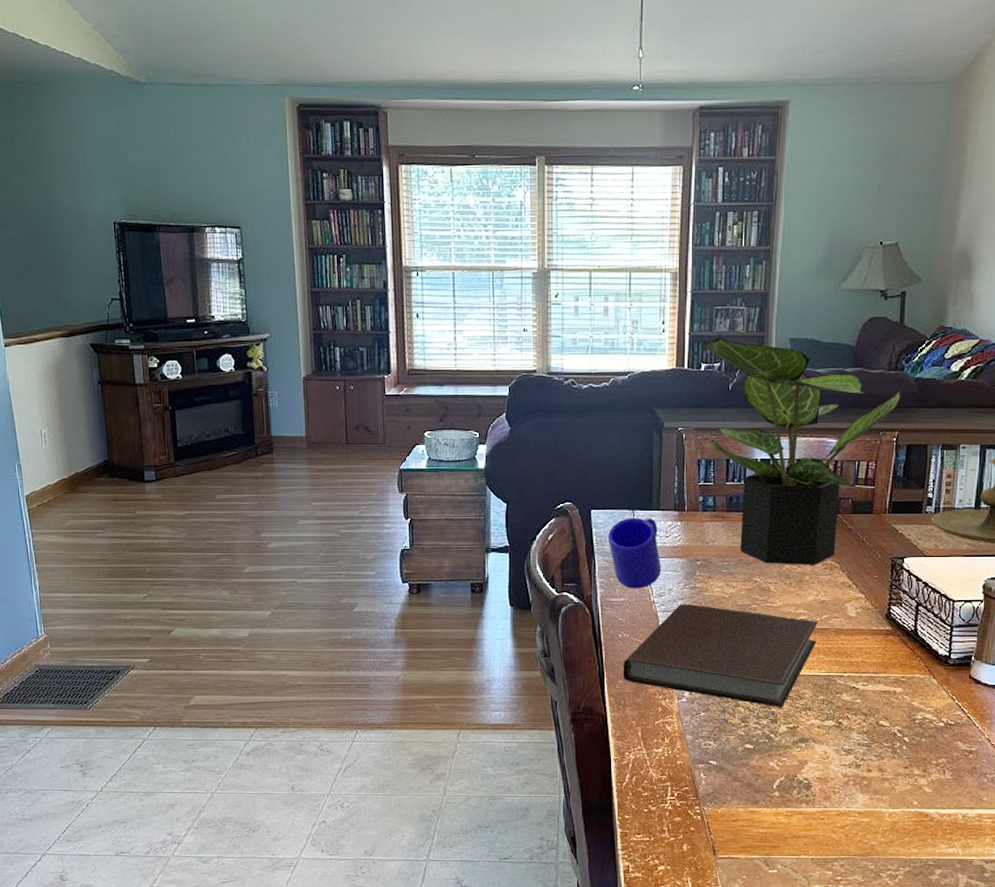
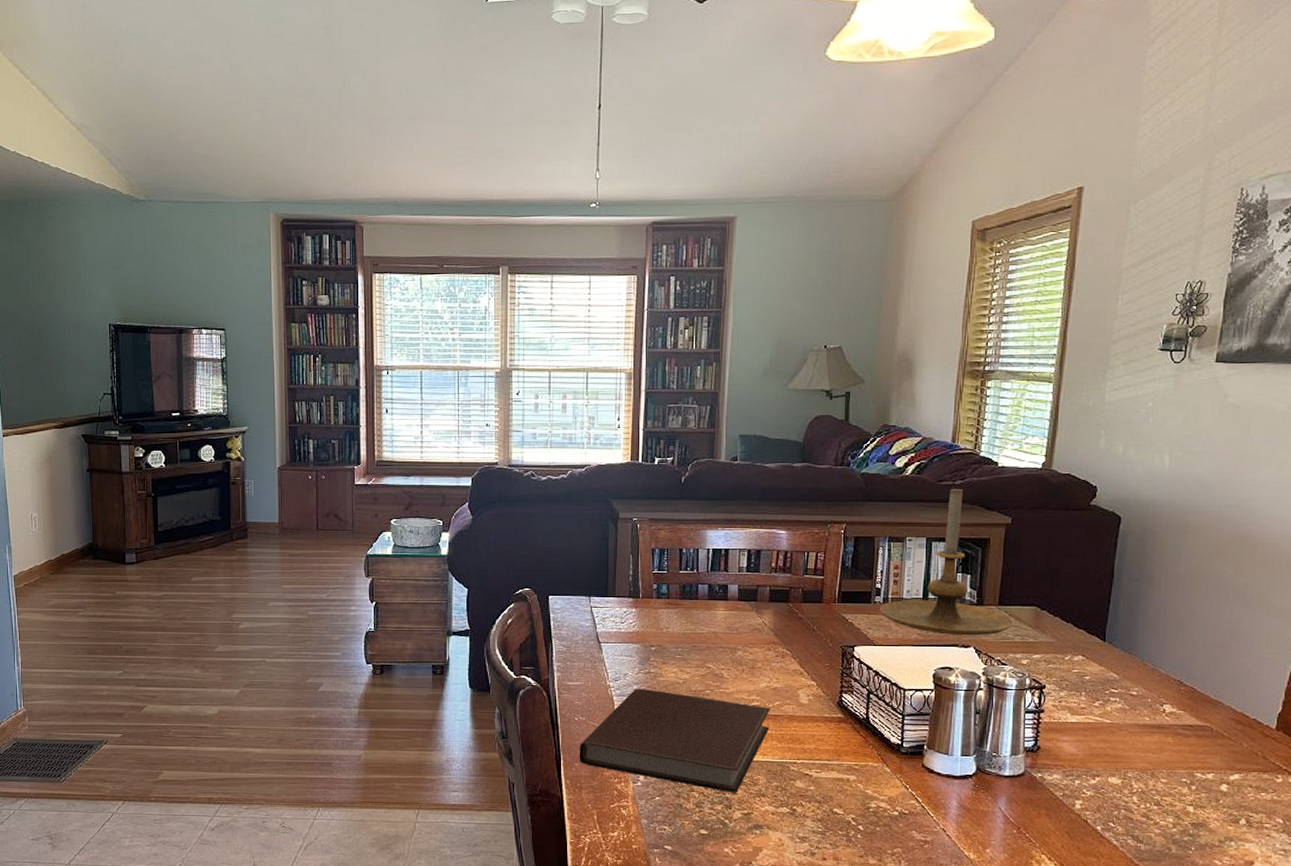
mug: present [608,517,662,589] -> none [566,603,617,673]
potted plant: present [700,338,903,565] -> none [654,434,849,652]

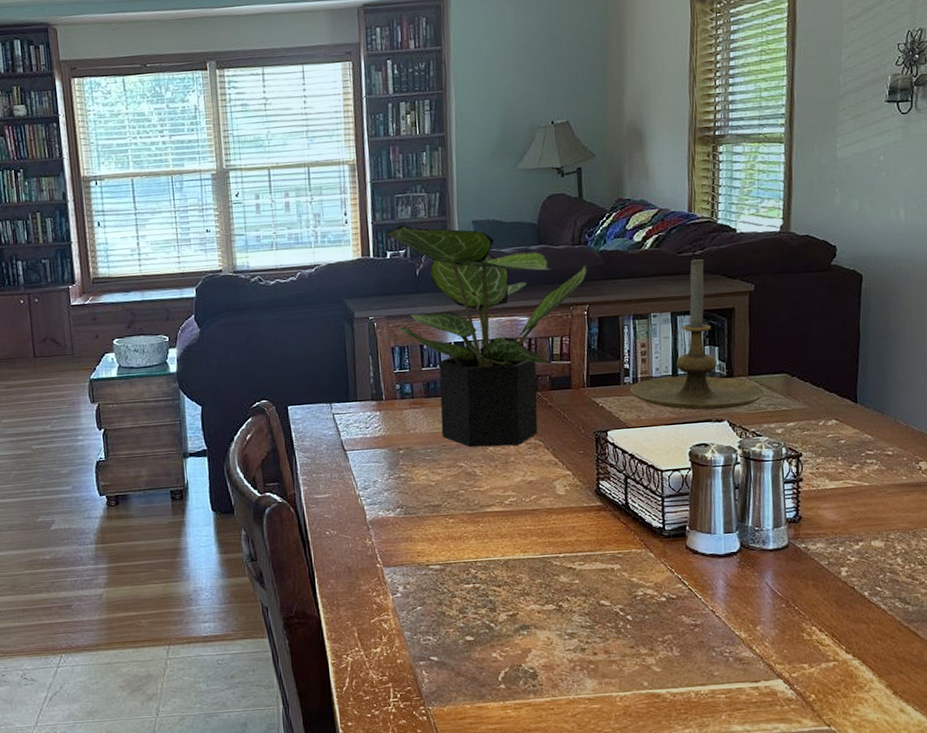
notebook: present [579,689,771,793] -> none [333,494,529,595]
potted plant: none [654,434,849,652] -> present [384,225,589,448]

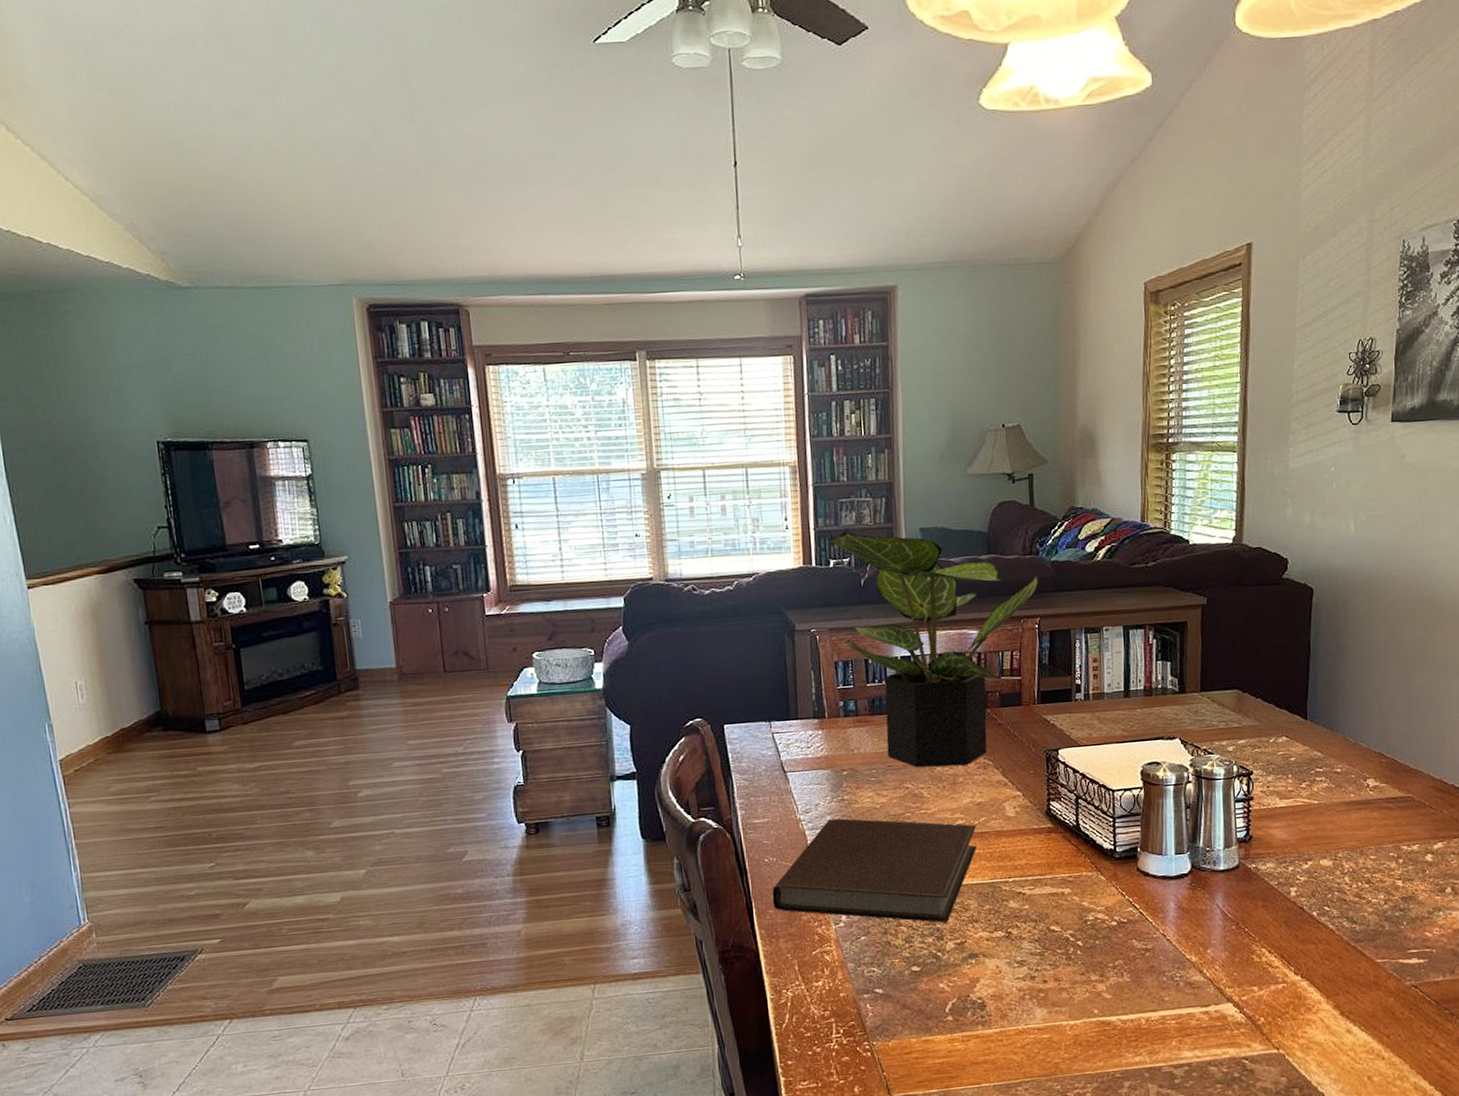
notebook: none [333,494,529,595] -> present [772,818,977,923]
candle holder: present [630,257,765,410] -> none [1082,569,1217,728]

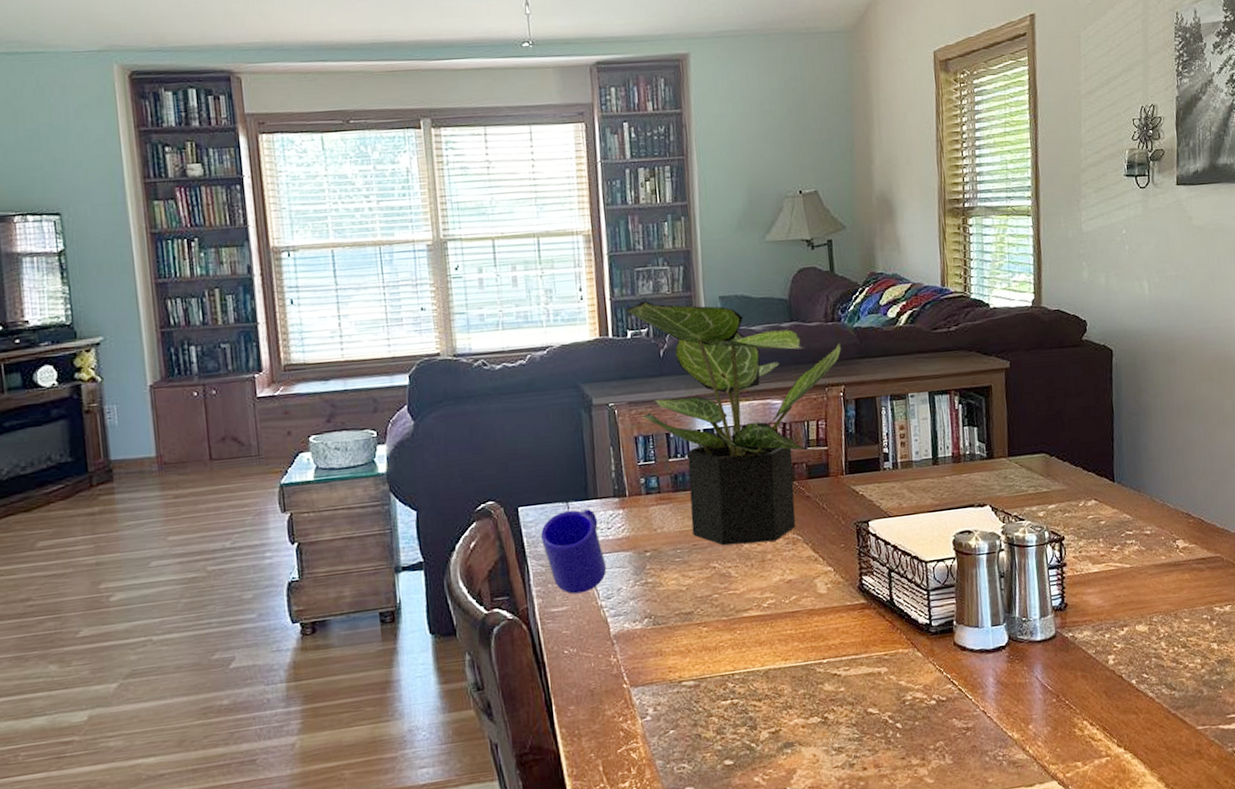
mug: none [745,728,806,807] -> present [541,509,607,594]
notebook: present [772,818,977,923] -> none [572,602,789,711]

